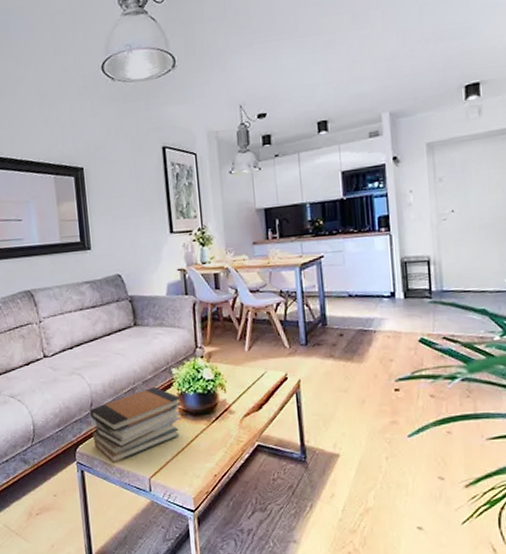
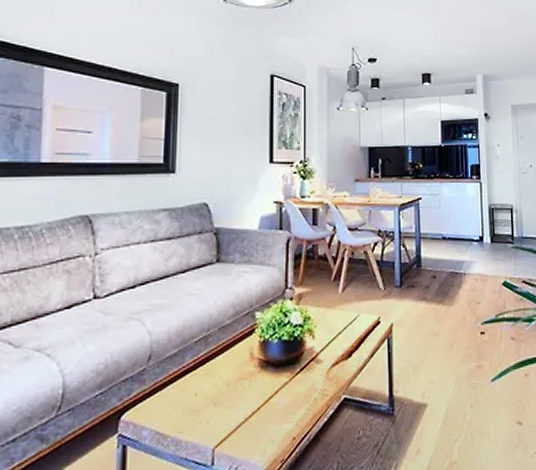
book stack: present [89,386,182,464] -> none [145,333,263,433]

